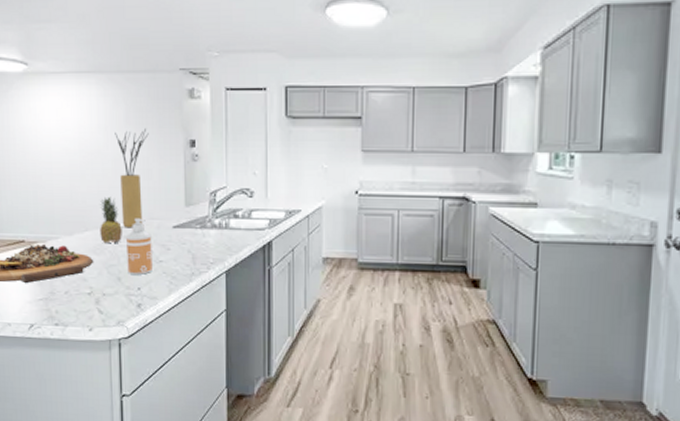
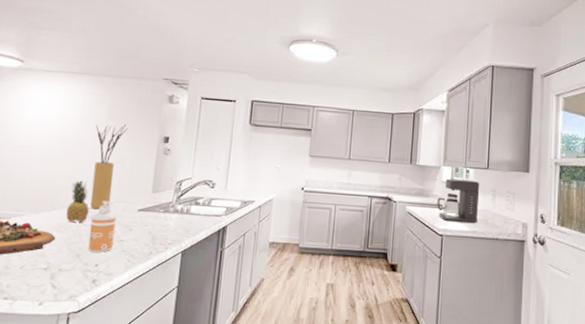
coffee maker: none [530,168,590,224] -> present [437,178,480,223]

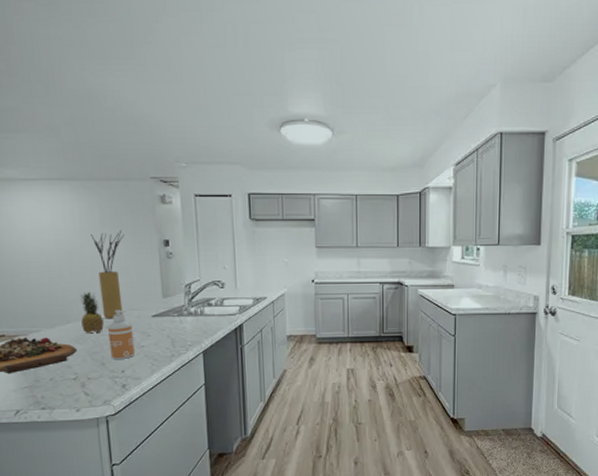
coffee maker: present [437,178,480,223] -> none [449,257,491,300]

